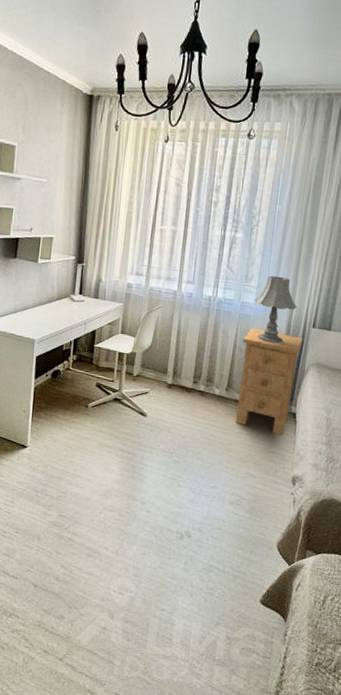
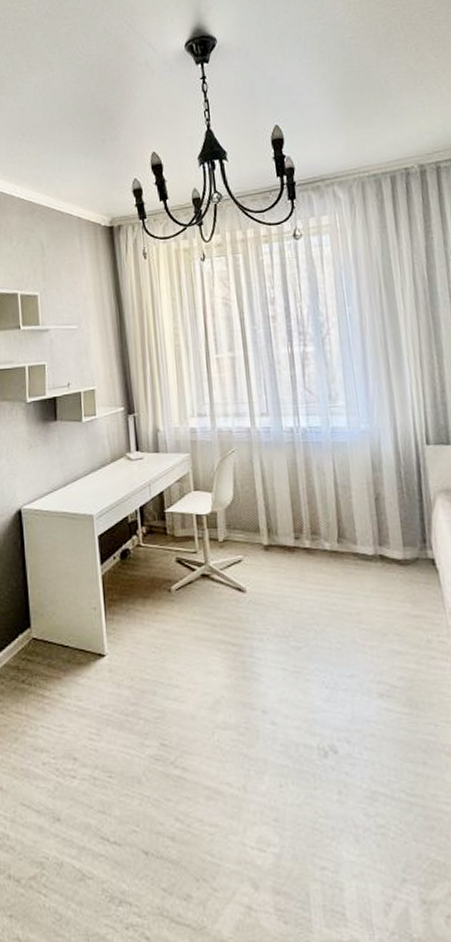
nightstand: present [235,328,303,436] -> none [344,457,426,592]
table lamp: present [254,275,297,344] -> none [345,389,401,473]

